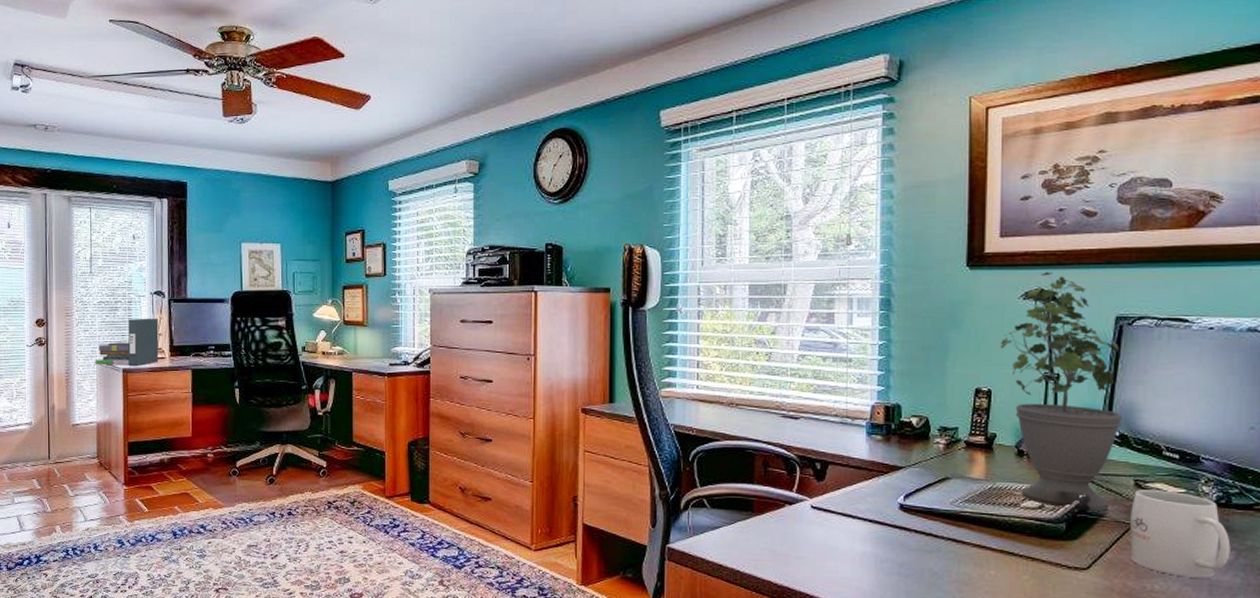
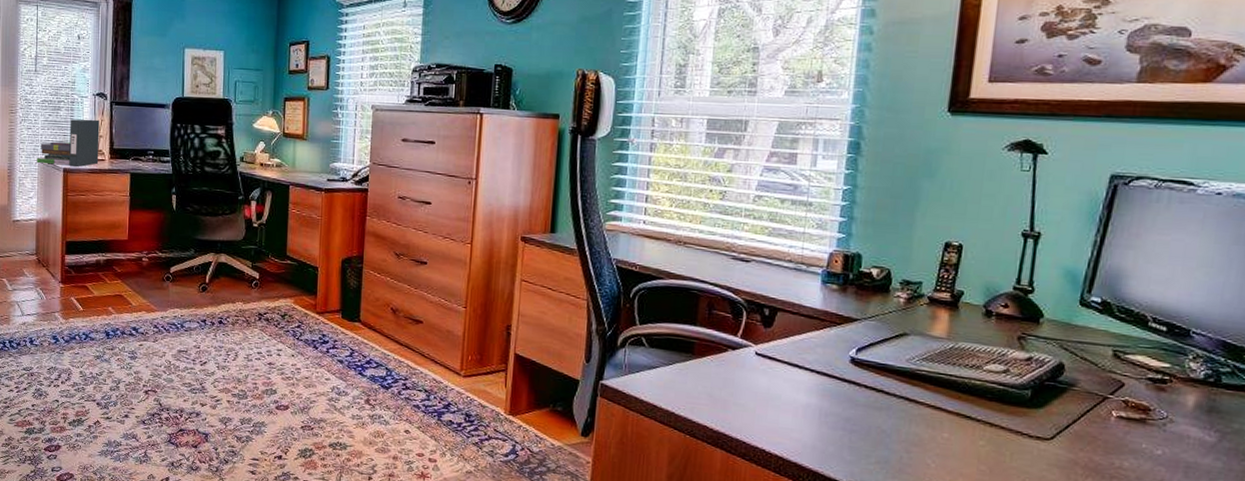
potted plant: present [1000,272,1122,511] -> none [976,122,1111,381]
mug: present [1129,489,1231,579] -> none [1100,361,1215,460]

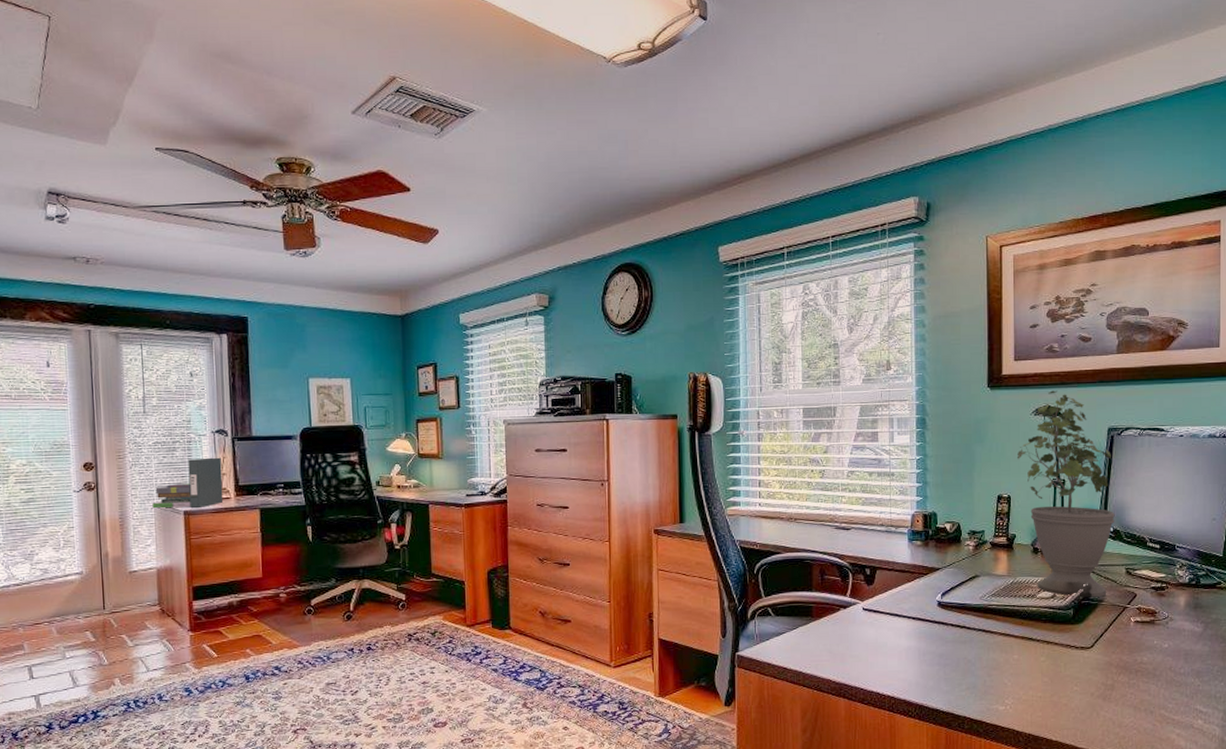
potted plant: none [976,122,1111,381] -> present [1016,390,1115,598]

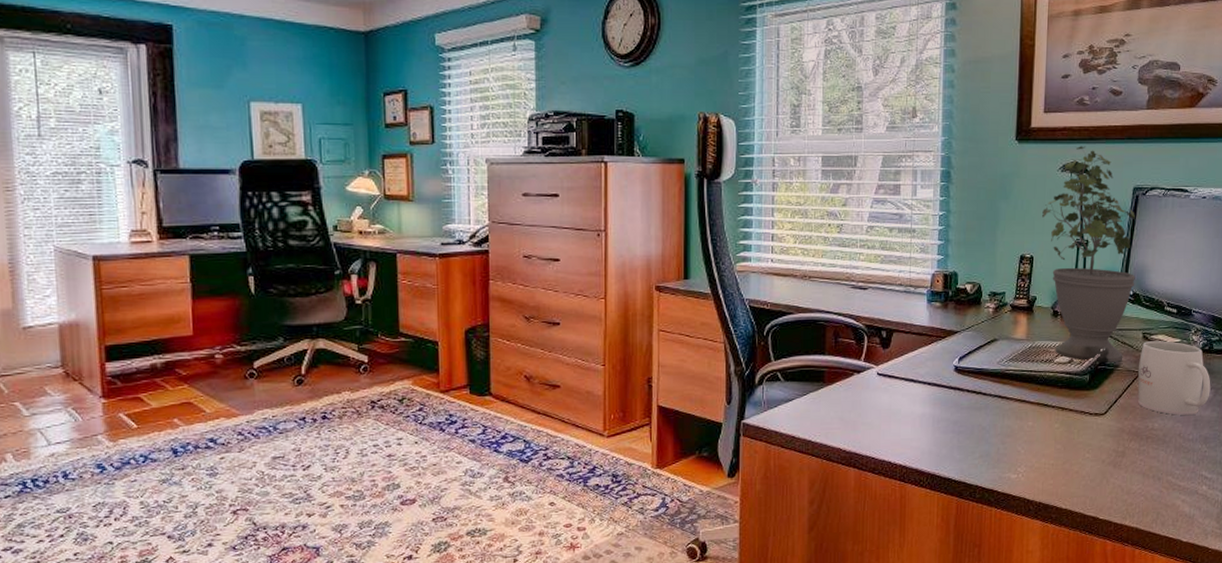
books: present [152,483,191,509] -> none [51,223,102,253]
binder: present [188,457,224,508] -> none [97,192,143,252]
mug: none [1122,576,1200,650] -> present [1137,341,1211,416]

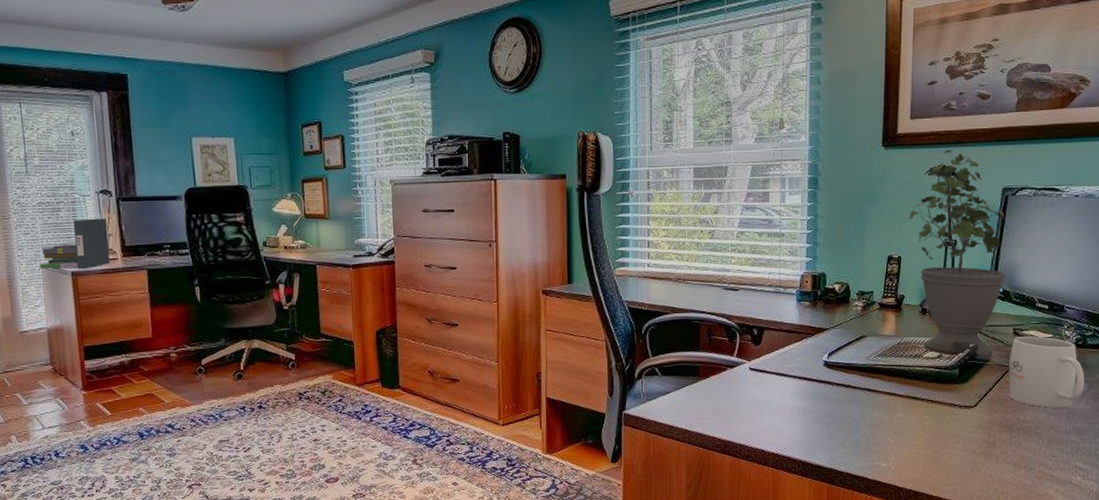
books: none [51,223,102,253] -> present [39,244,79,270]
binder: none [97,192,143,252] -> present [73,218,111,268]

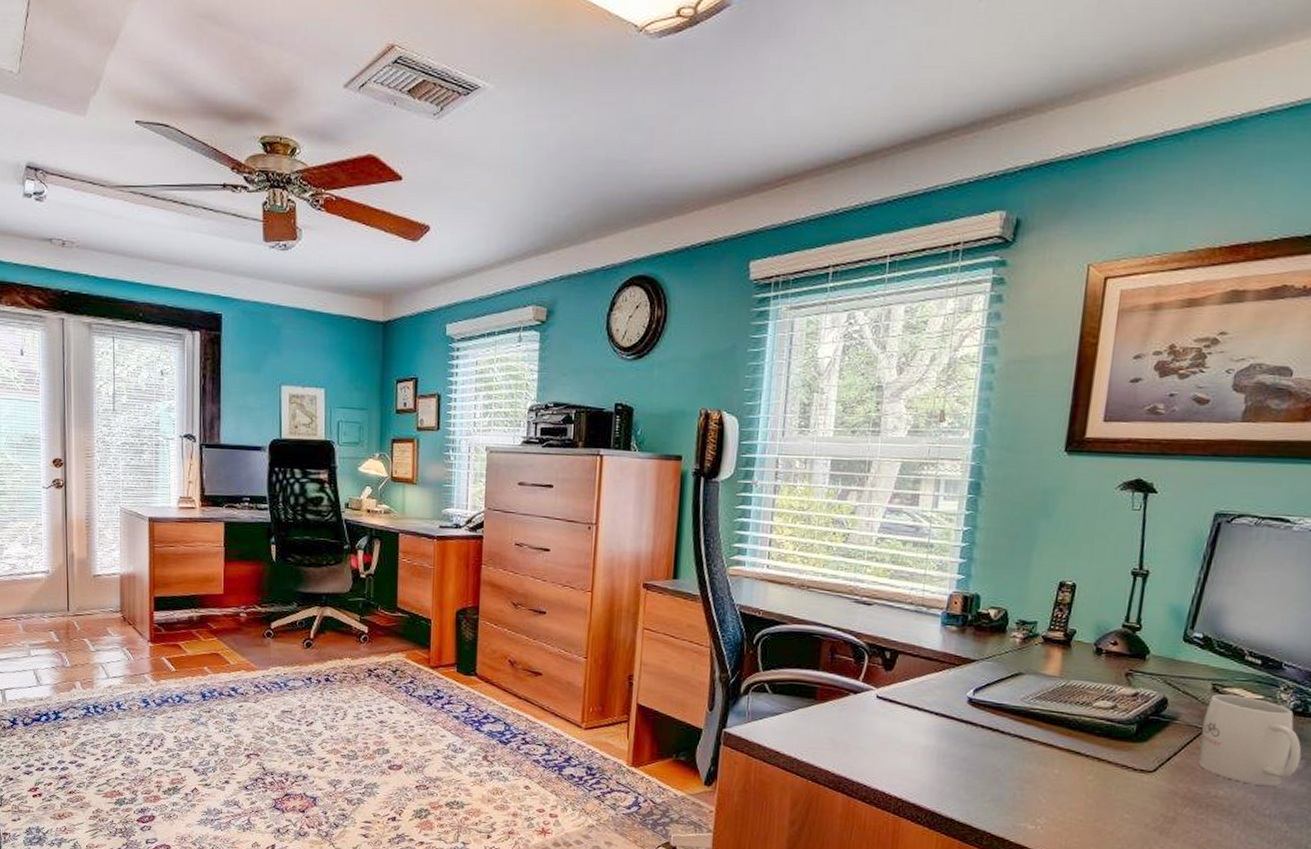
books: present [39,244,79,270] -> none [118,488,156,514]
binder: present [73,218,111,268] -> none [155,463,188,515]
potted plant: present [908,149,1005,358] -> none [1090,461,1214,714]

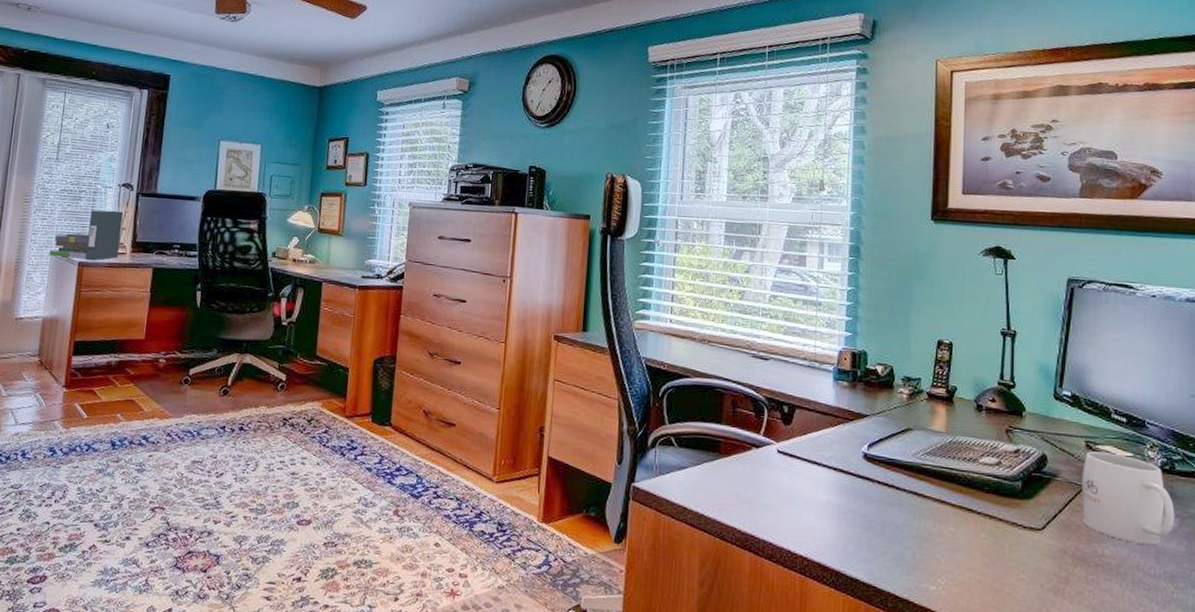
books: none [118,488,156,514] -> present [49,233,89,259]
binder: none [155,463,188,515] -> present [85,210,123,260]

